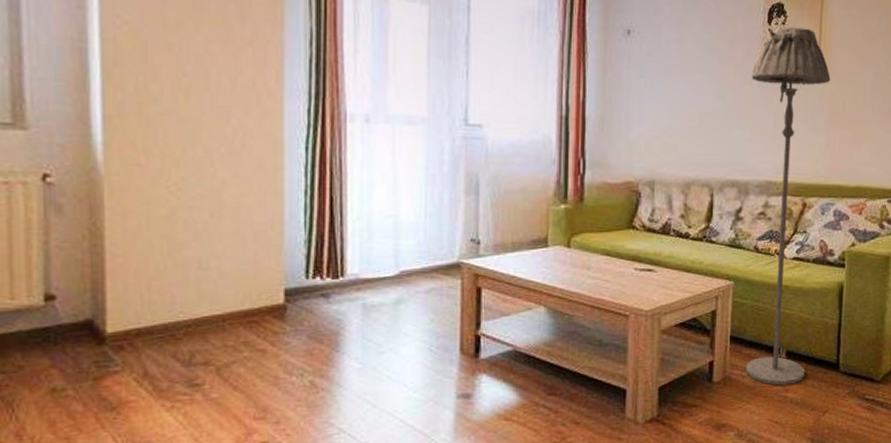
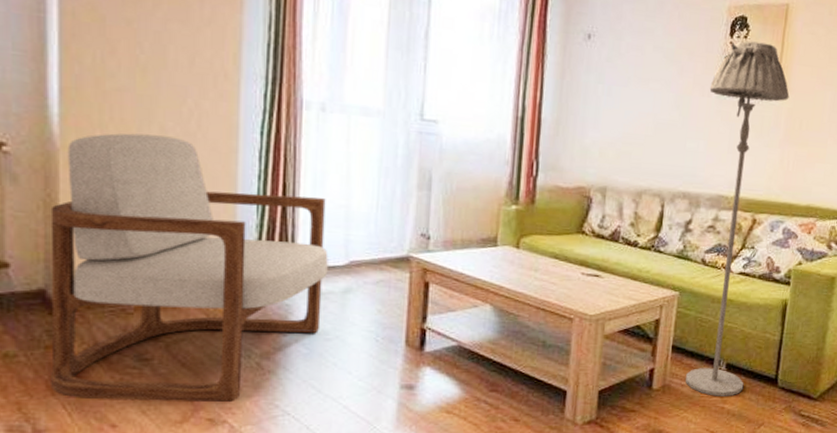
armchair: none [96,156,378,430] -> present [50,133,328,402]

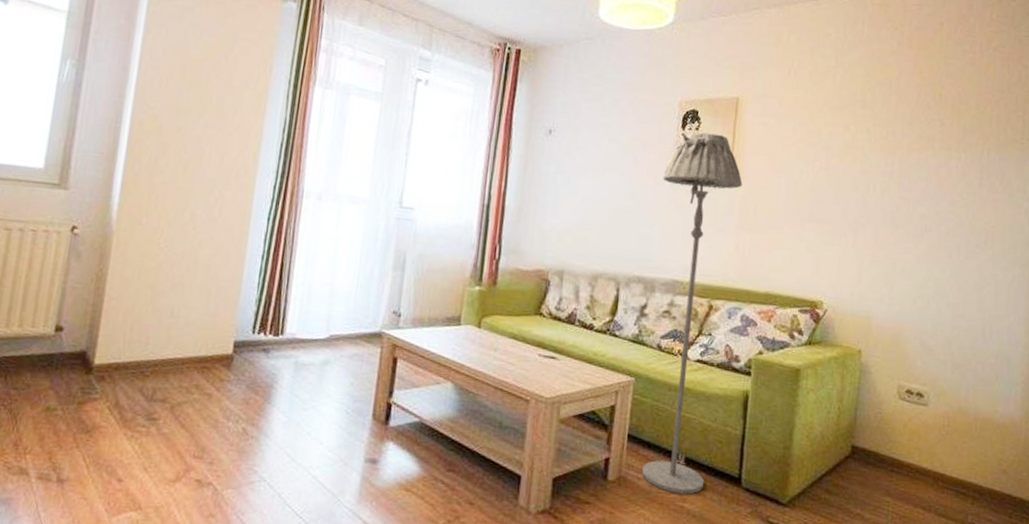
armchair: present [50,133,328,402] -> none [77,218,315,465]

